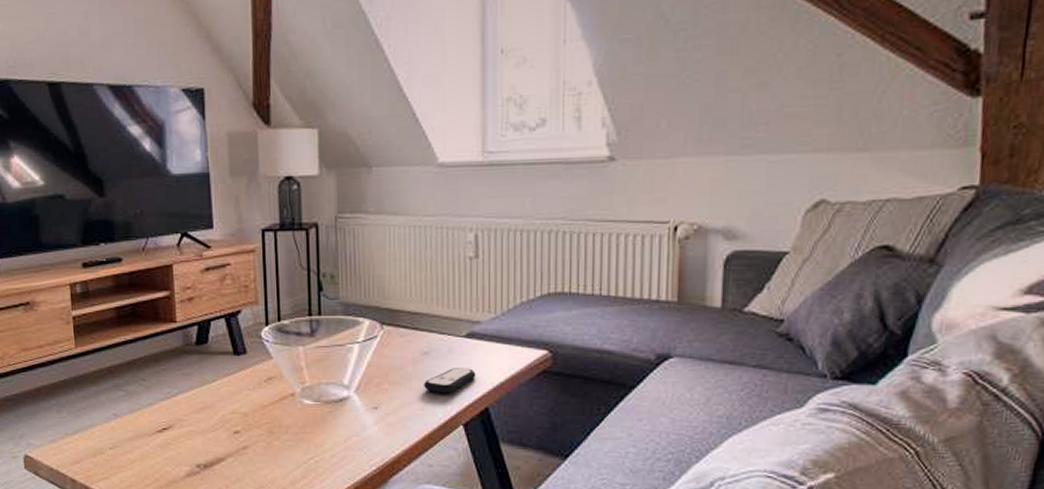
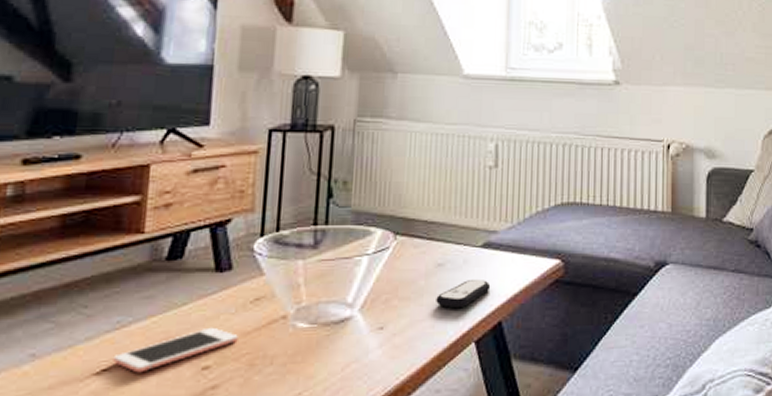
cell phone: none [169,400,258,433] -> present [113,327,238,373]

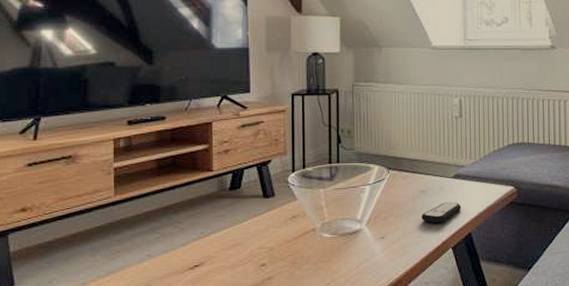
cell phone: present [113,327,238,373] -> none [201,236,283,268]

